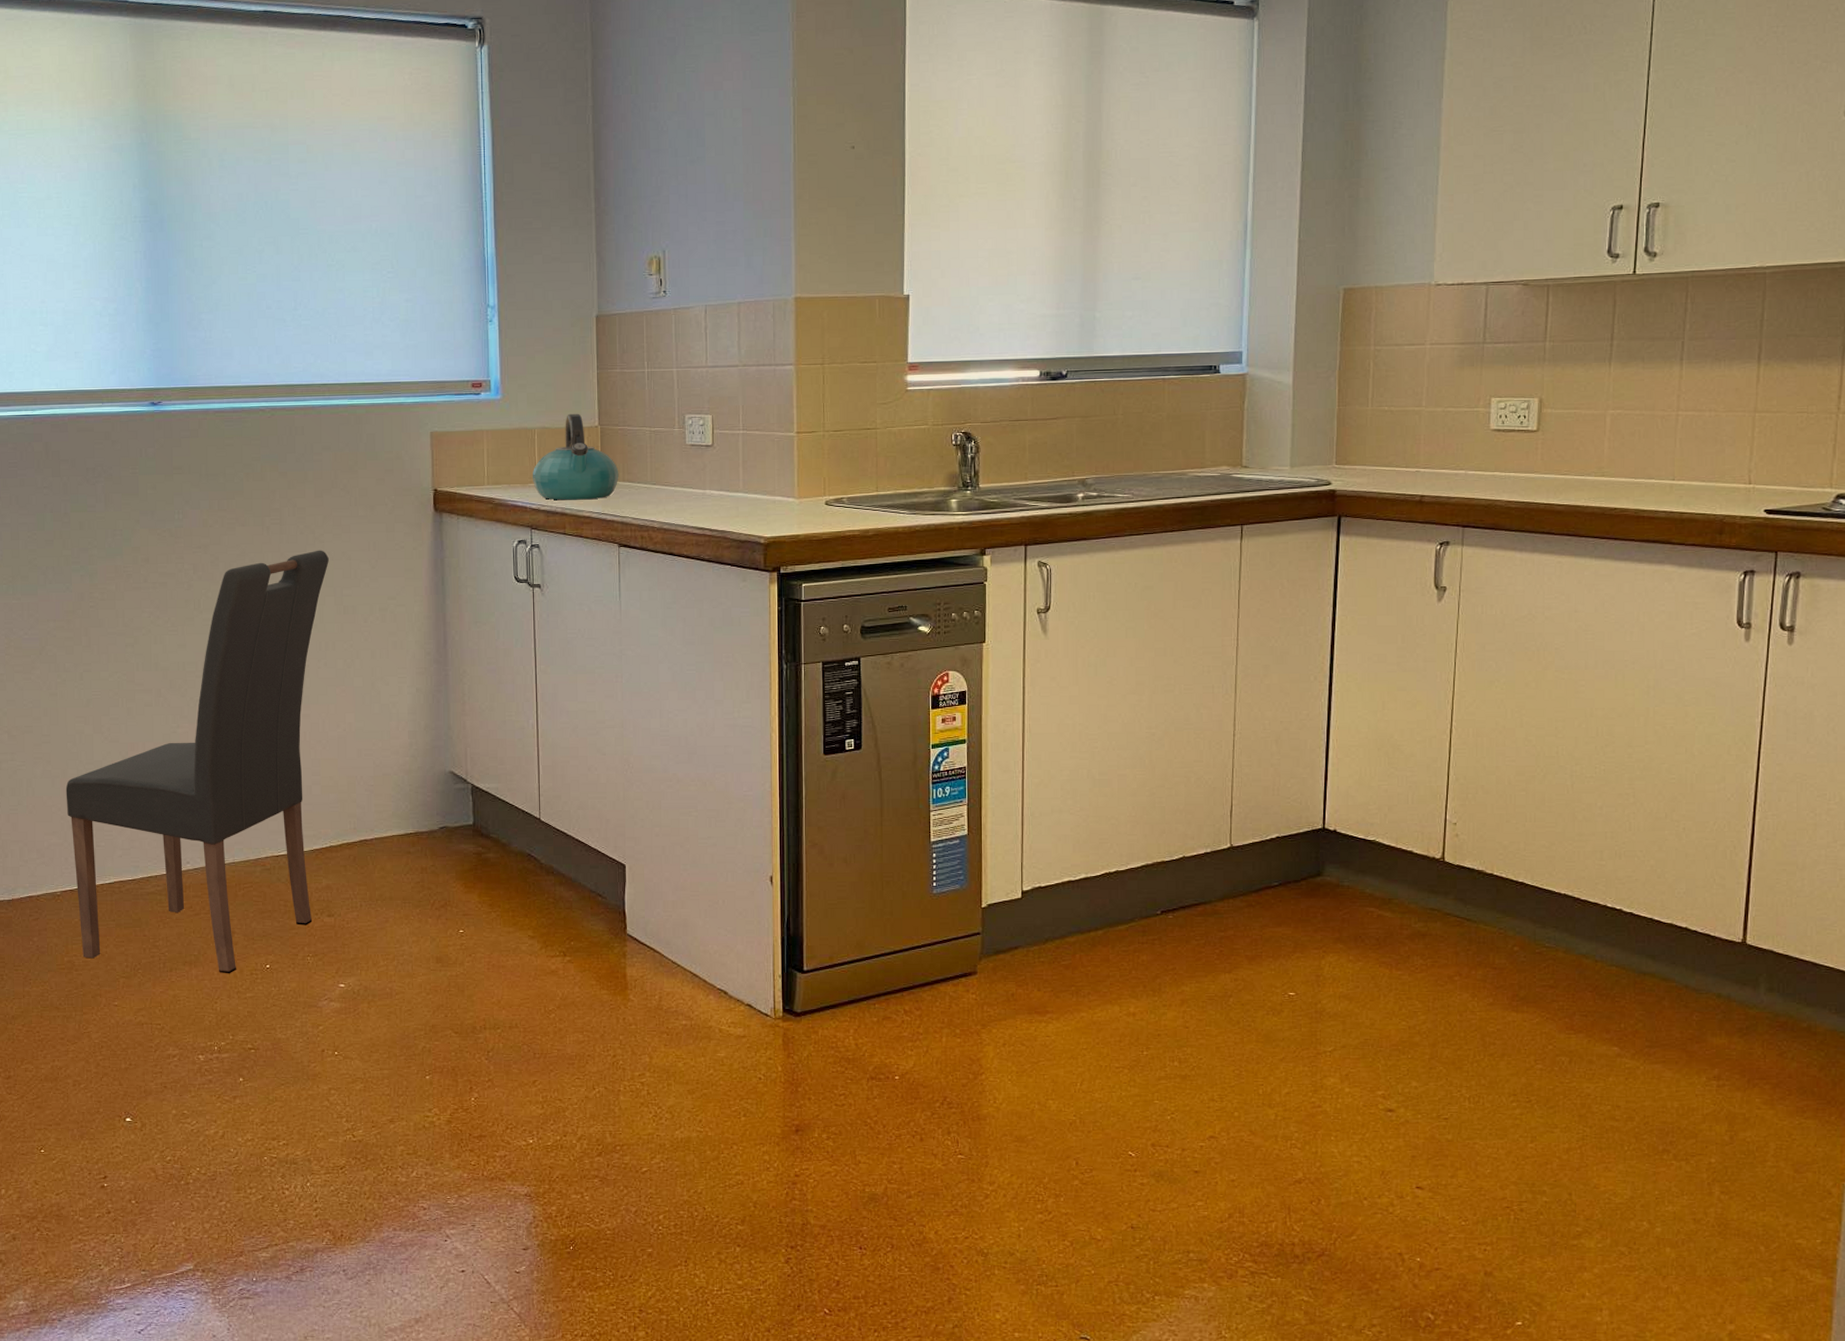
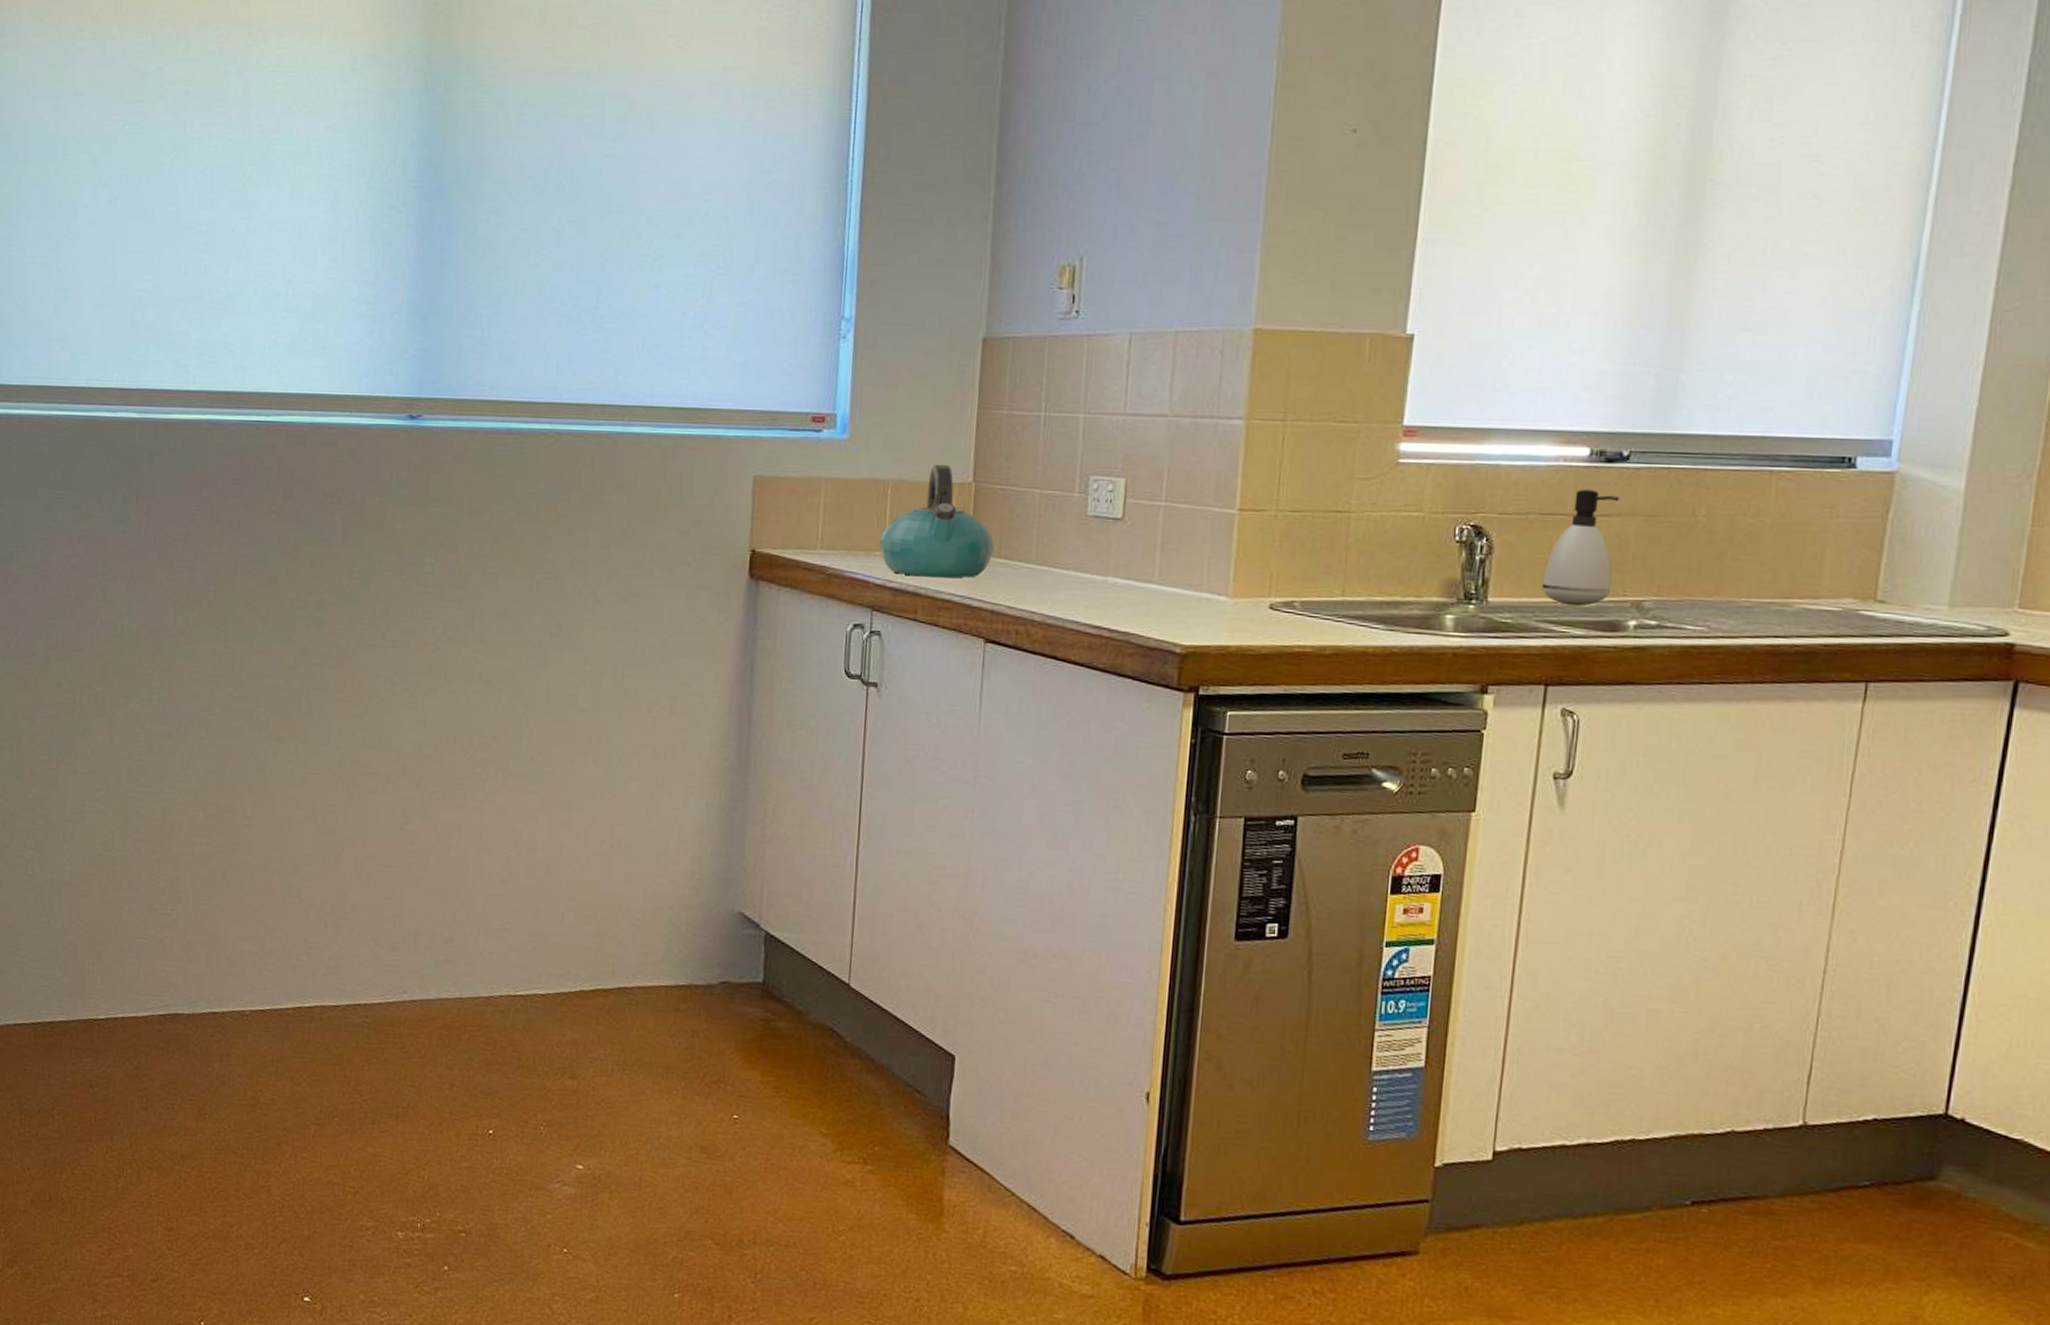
dining chair: present [65,550,329,974] -> none [266,616,611,1136]
soap dispenser: none [1015,401,1063,486] -> present [1541,489,1620,607]

